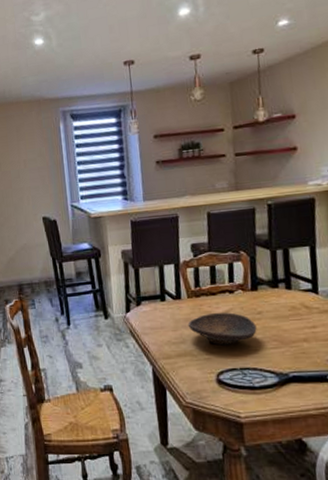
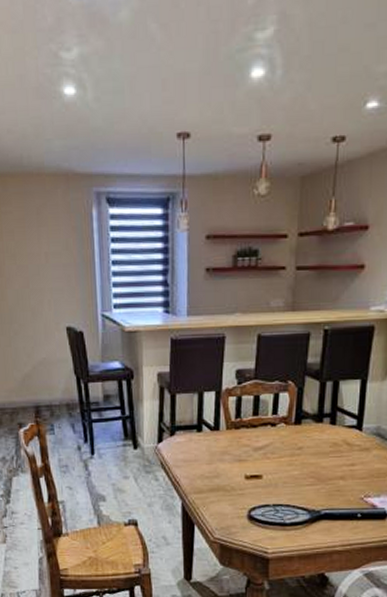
decorative bowl: present [187,312,257,345] -> none [224,447,295,481]

